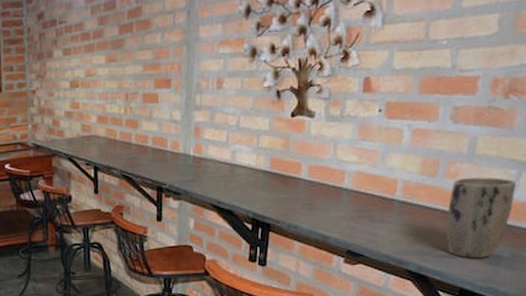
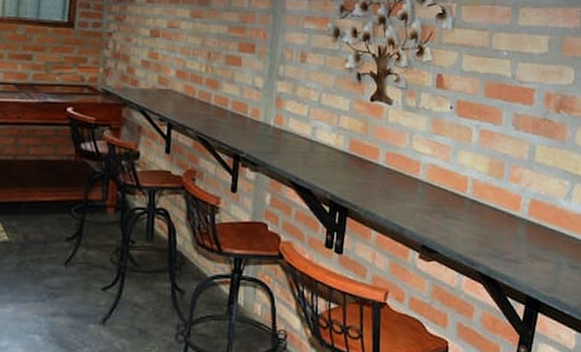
plant pot: present [446,177,515,259] -> none [512,183,570,266]

